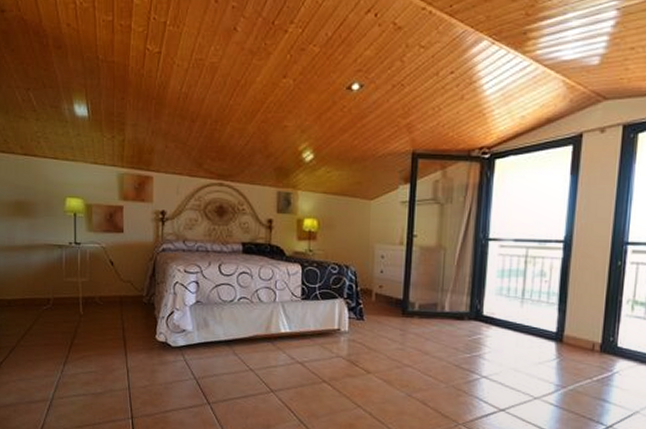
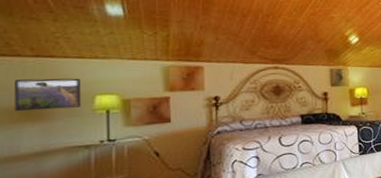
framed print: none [11,176,56,208] -> present [15,78,82,112]

